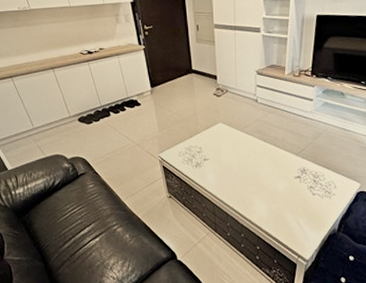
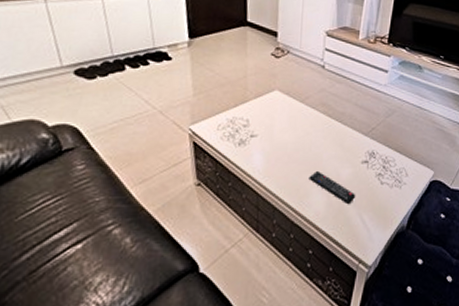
remote control: none [252,185,291,212] -> present [309,170,355,205]

